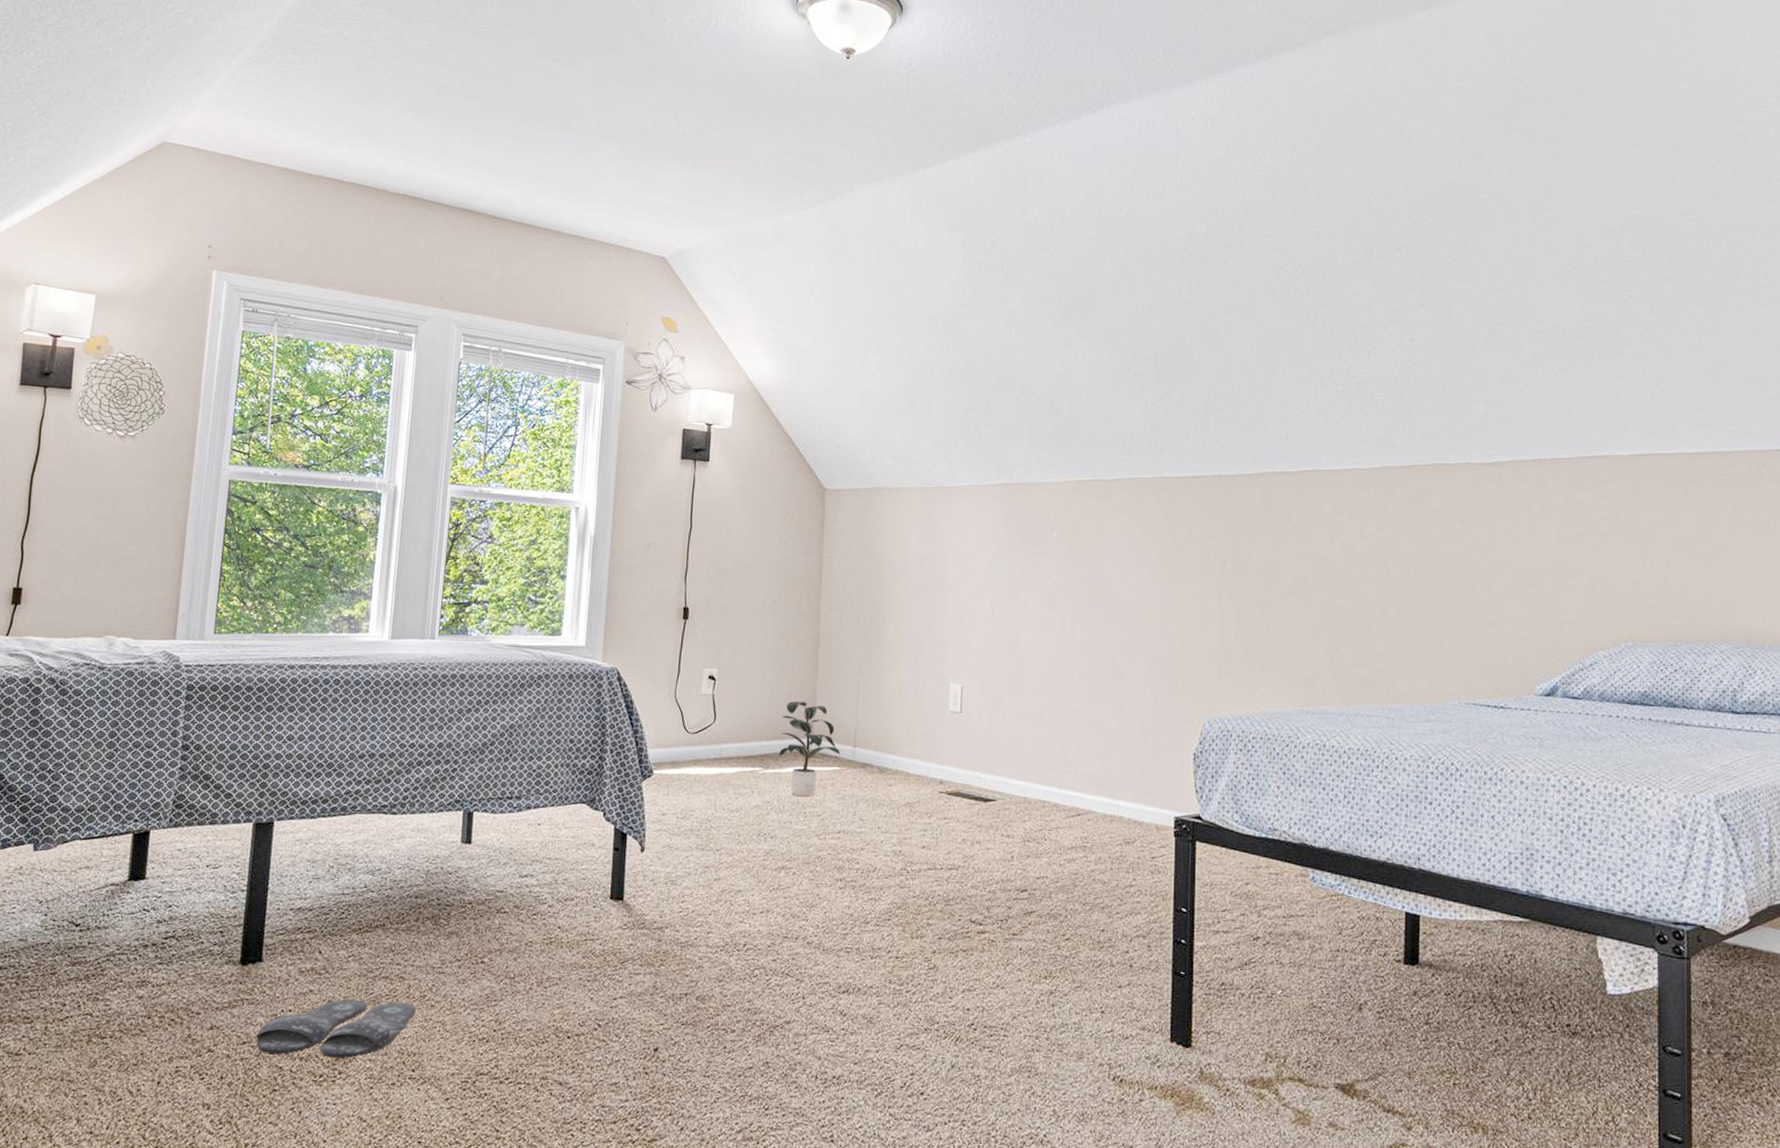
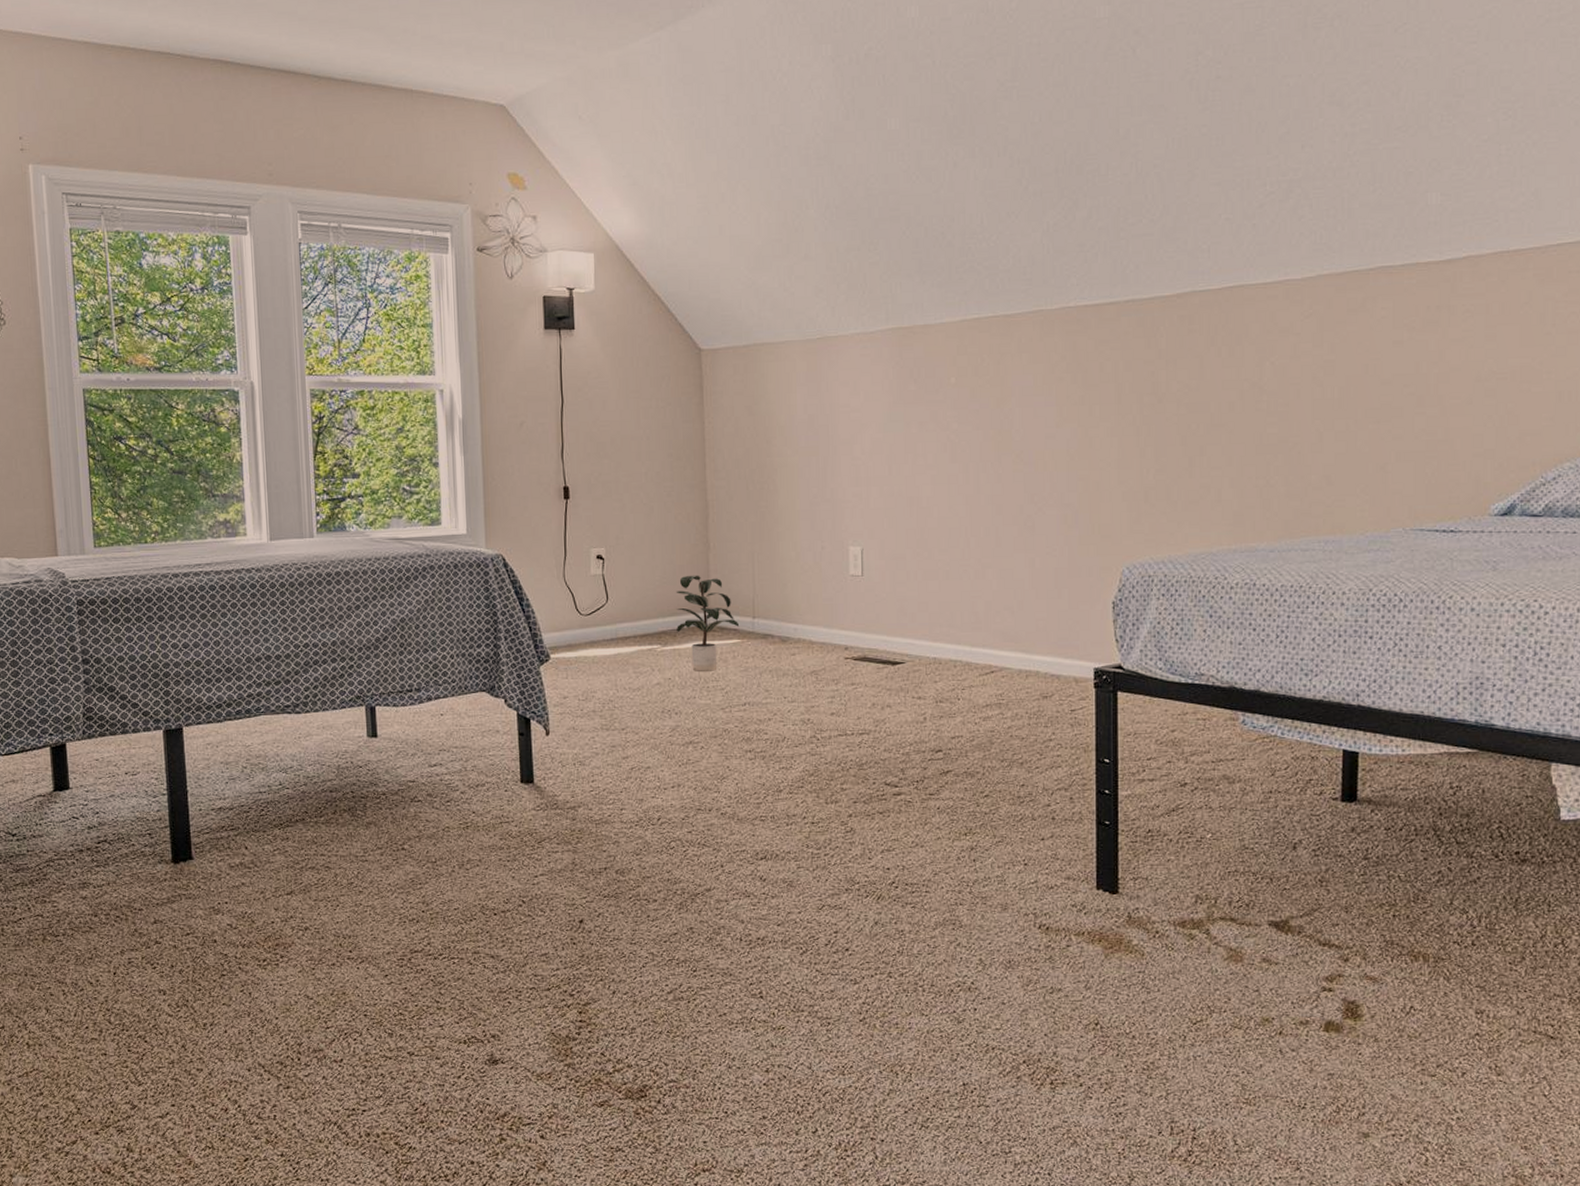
slippers: present [256,999,416,1059] -> none [198,889,345,944]

